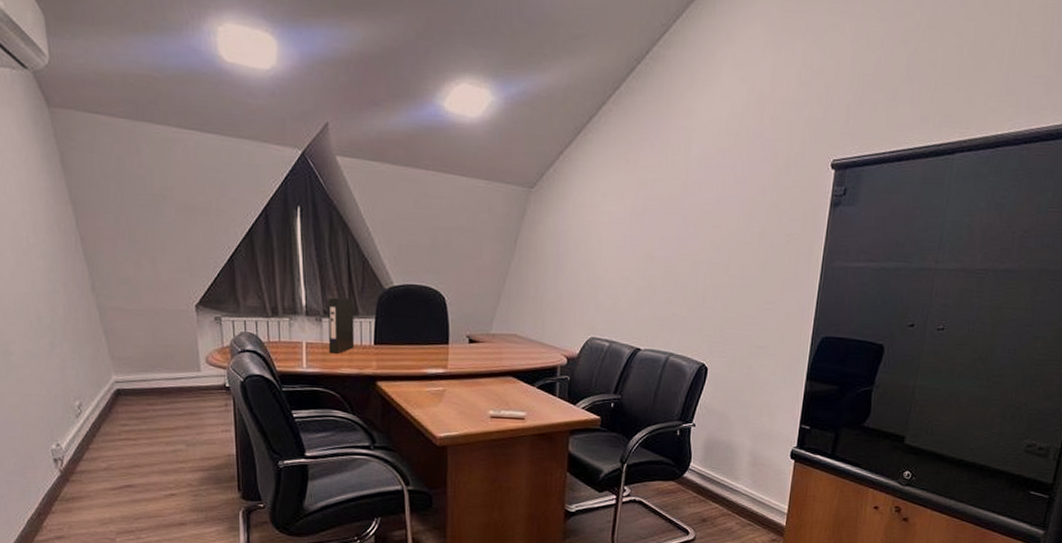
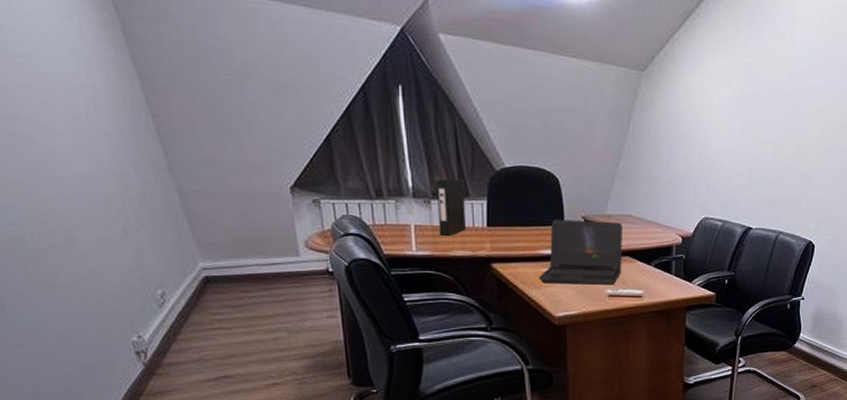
laptop computer: none [423,338,507,406] -> present [539,219,622,285]

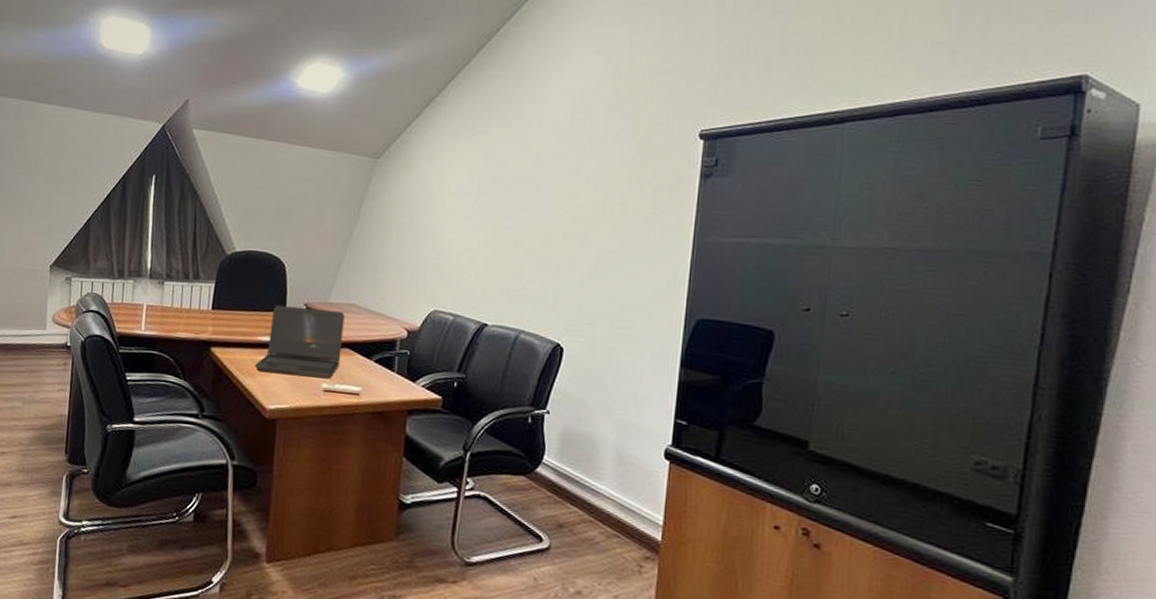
binder: present [436,178,466,236] -> none [167,260,197,317]

